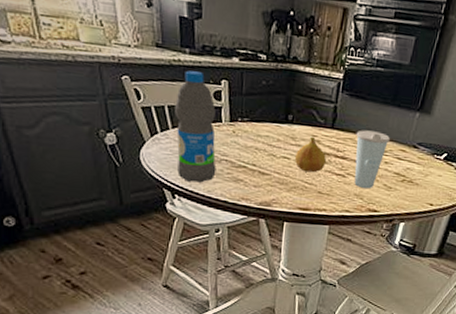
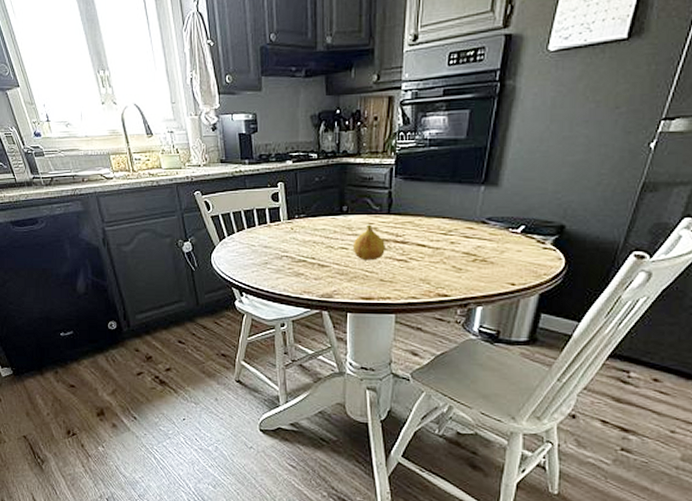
water bottle: present [175,70,216,183] -> none [239,179,278,280]
cup: present [354,130,390,189] -> none [415,211,453,273]

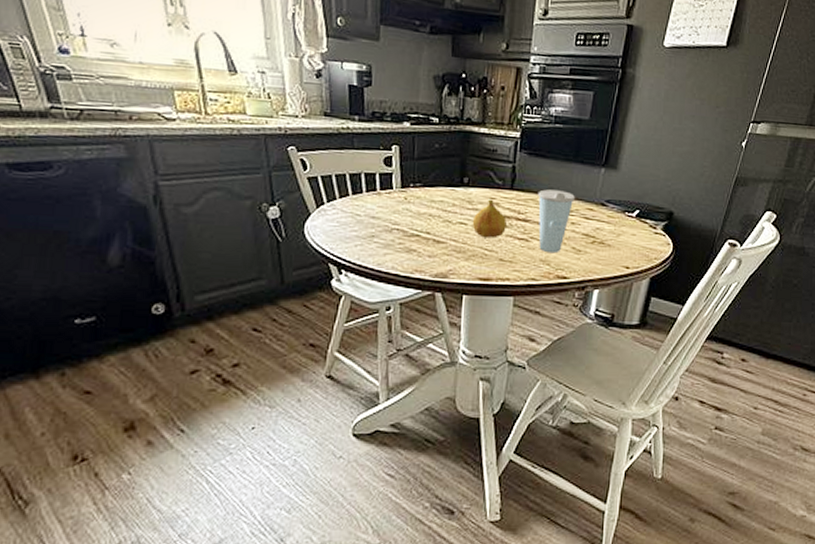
cup: none [415,211,453,273] -> present [537,189,575,254]

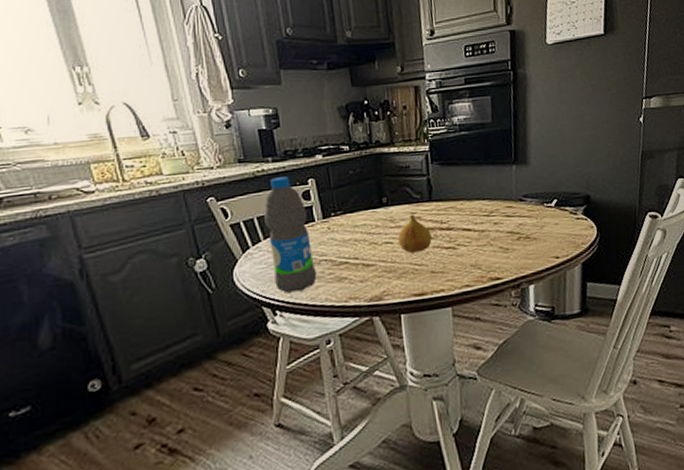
water bottle: none [342,138,387,255] -> present [264,176,317,293]
cup: present [537,189,575,254] -> none [456,193,493,257]

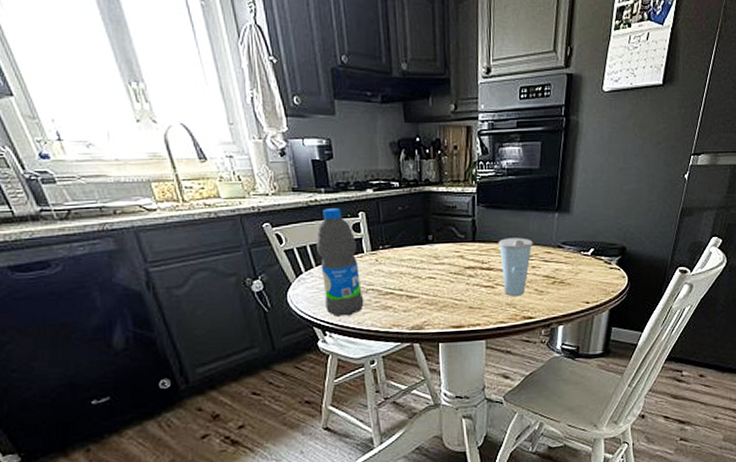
fruit: present [397,214,432,254] -> none [440,253,472,289]
cup: none [456,193,493,257] -> present [498,238,533,297]

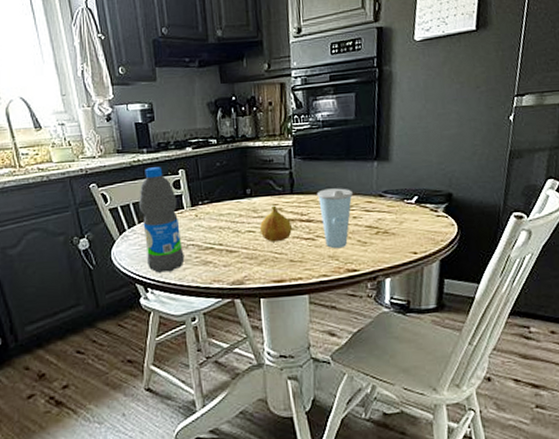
fruit: none [440,253,472,289] -> present [259,205,292,243]

